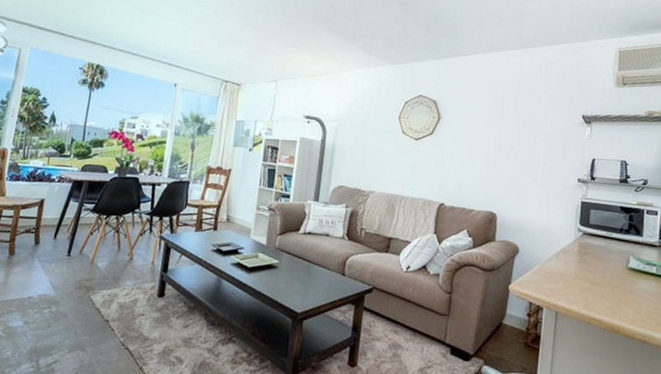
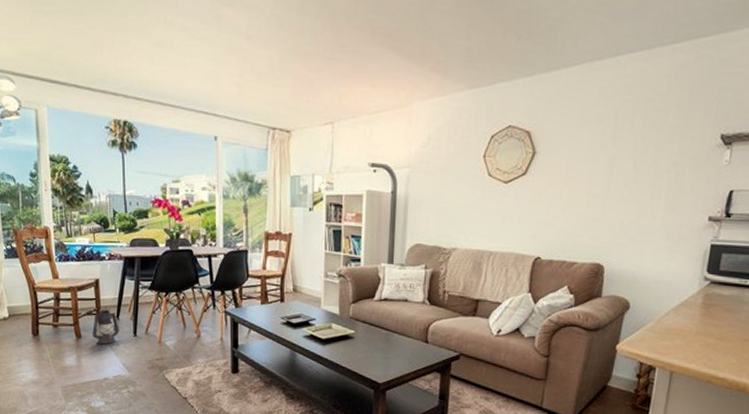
lantern: none [26,227,56,263] -> present [93,308,119,345]

